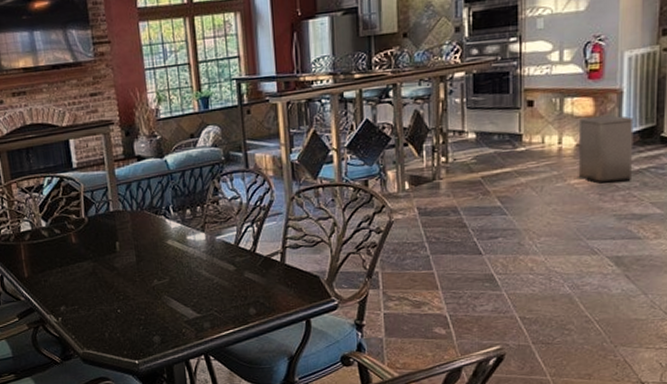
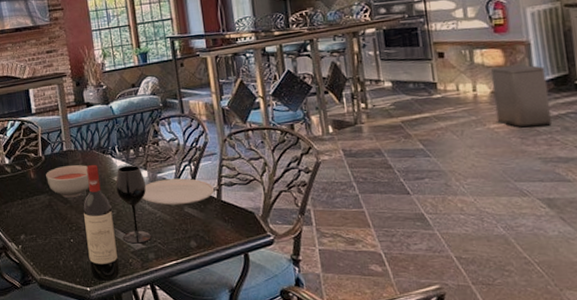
bowl: none [89,227,140,264] -> present [46,165,90,198]
wine bottle: none [131,226,172,353] -> present [83,164,120,281]
wineglass: none [169,226,209,313] -> present [115,165,153,244]
plate: none [198,240,279,271] -> present [142,178,215,206]

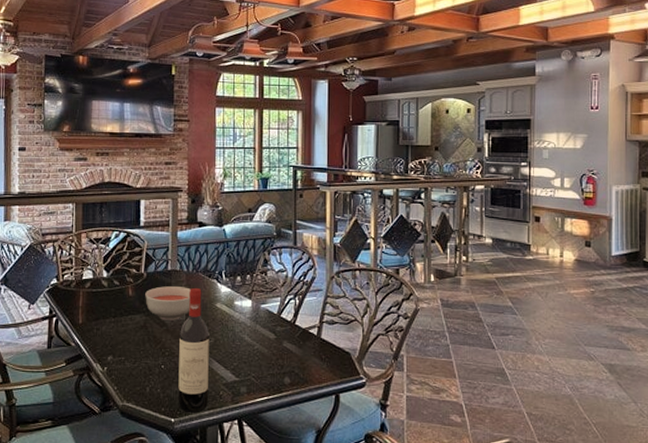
wineglass: present [115,165,153,244] -> none [216,292,249,376]
plate: present [142,178,215,206] -> none [242,311,316,339]
pedal bin: present [491,65,552,128] -> none [575,237,622,297]

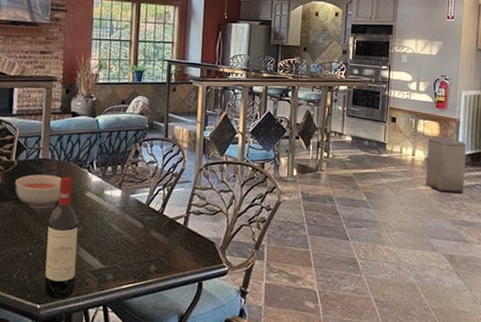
pedal bin: none [575,237,622,297] -> present [424,137,467,193]

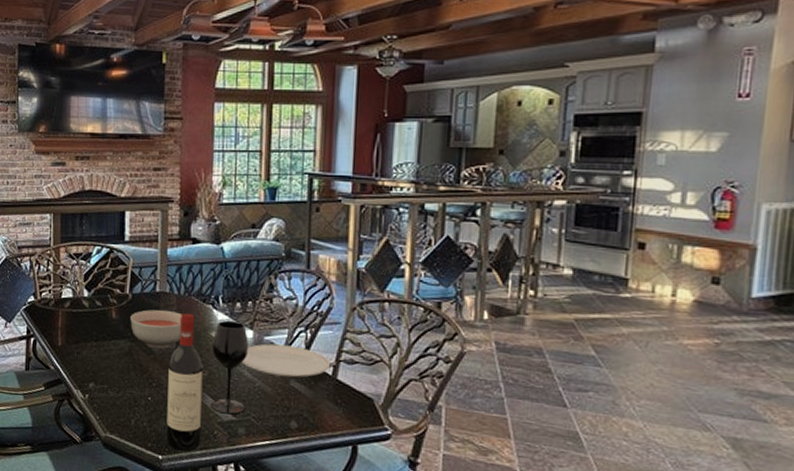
wineglass: none [84,182,118,263] -> present [210,320,249,415]
plate: none [111,201,183,229] -> present [241,343,331,378]
pedal bin: present [424,137,467,193] -> none [691,271,769,352]

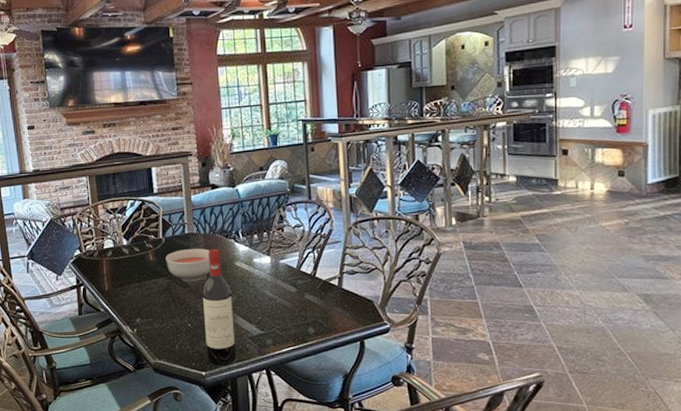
wineglass: present [210,320,249,415] -> none [237,250,271,329]
plate: present [241,343,331,378] -> none [263,265,336,292]

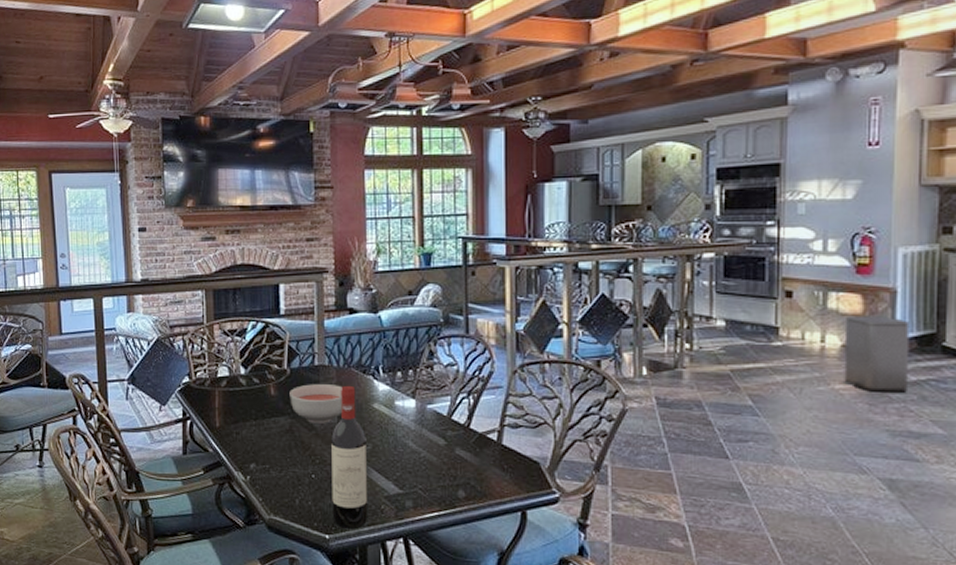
pedal bin: none [608,165,659,227] -> present [842,316,910,393]

